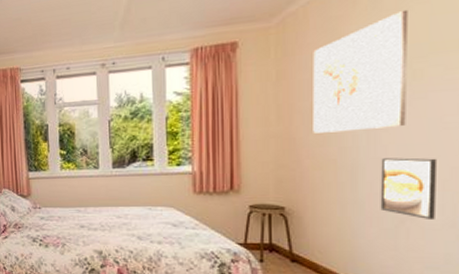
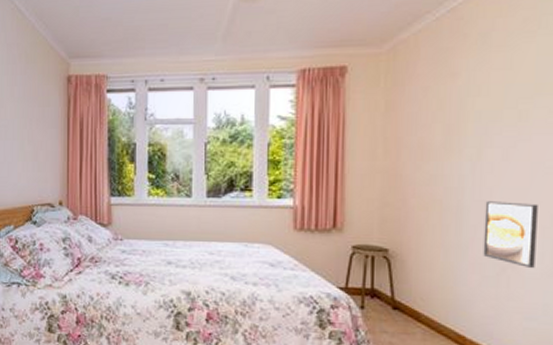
wall art: present [313,9,408,133] -> none [420,47,516,171]

